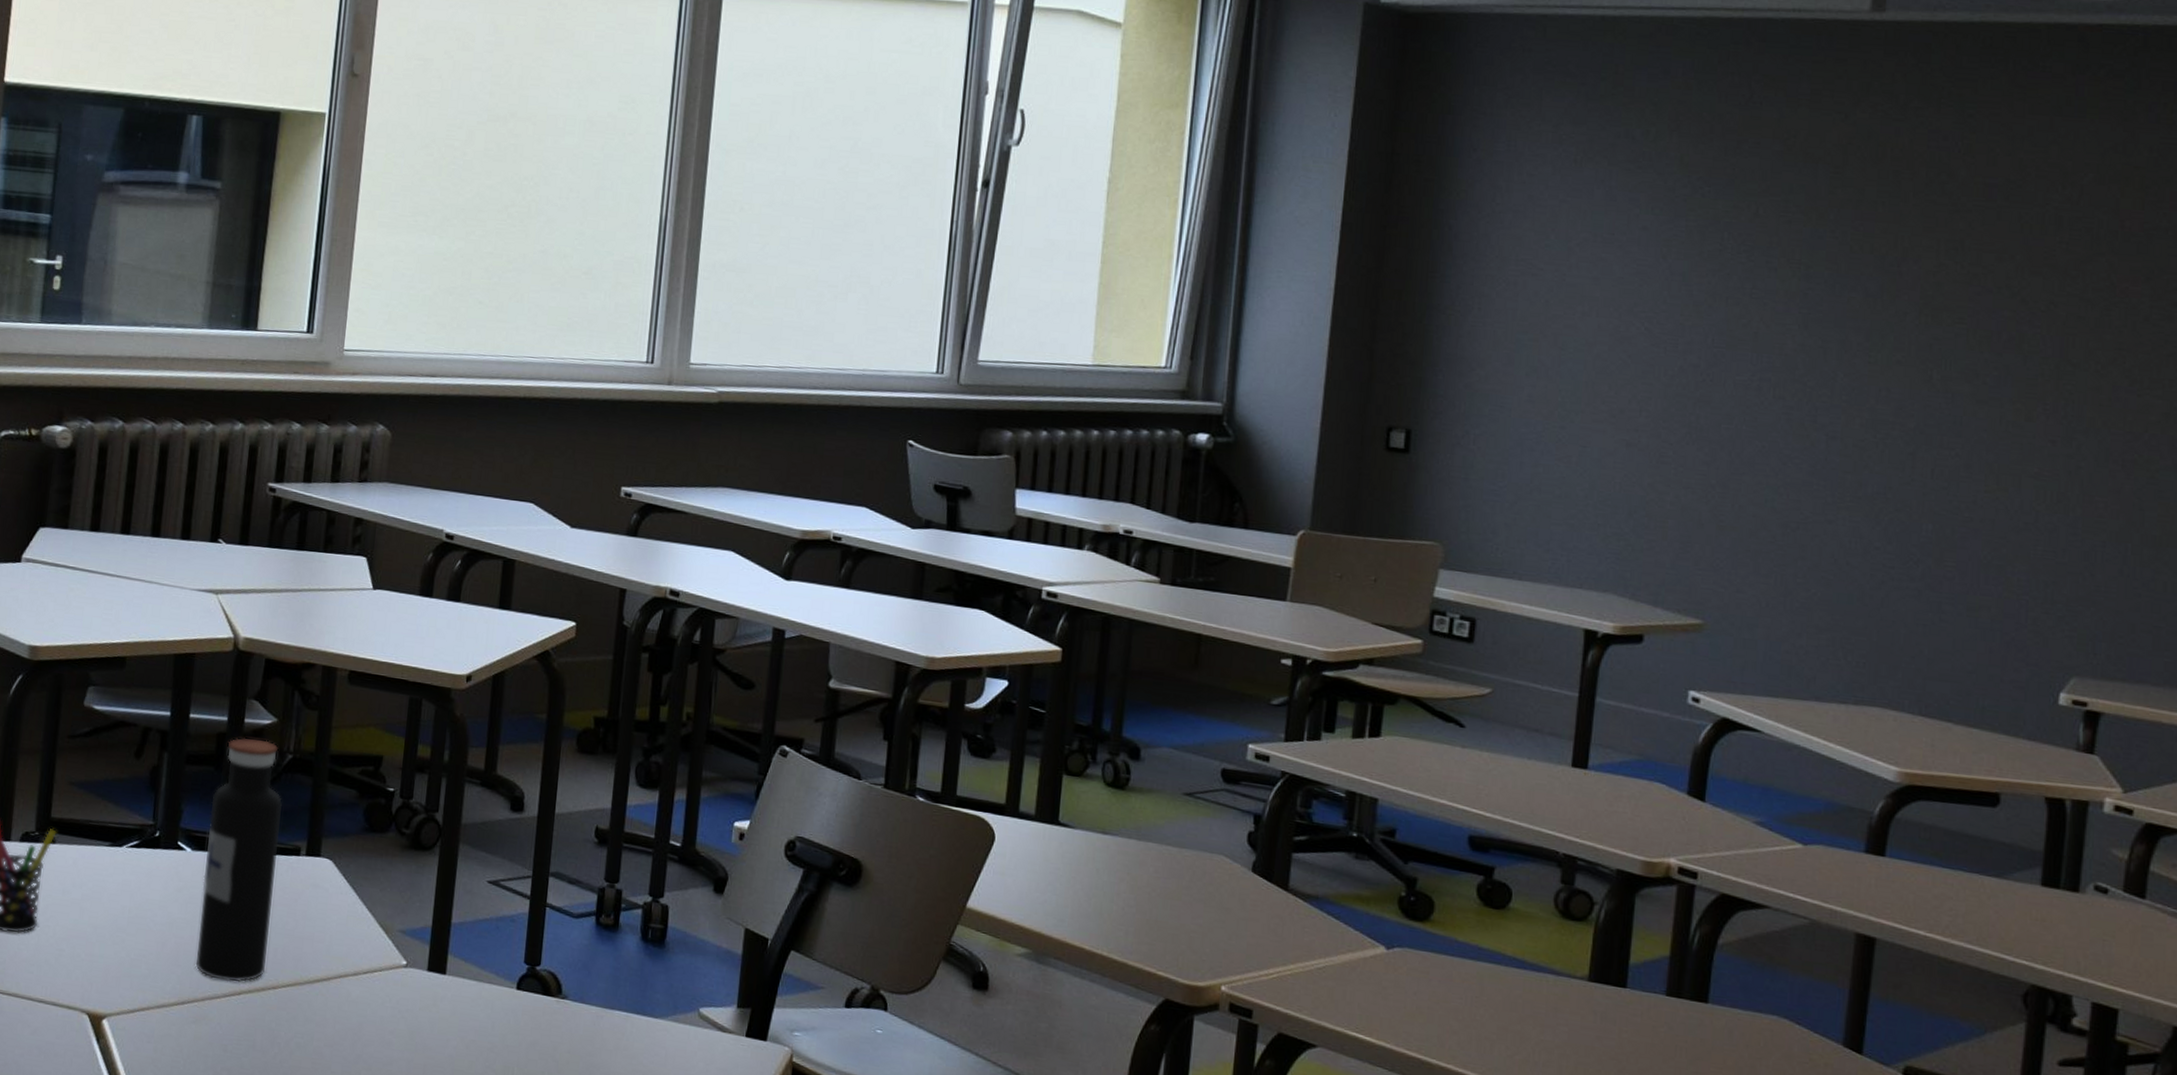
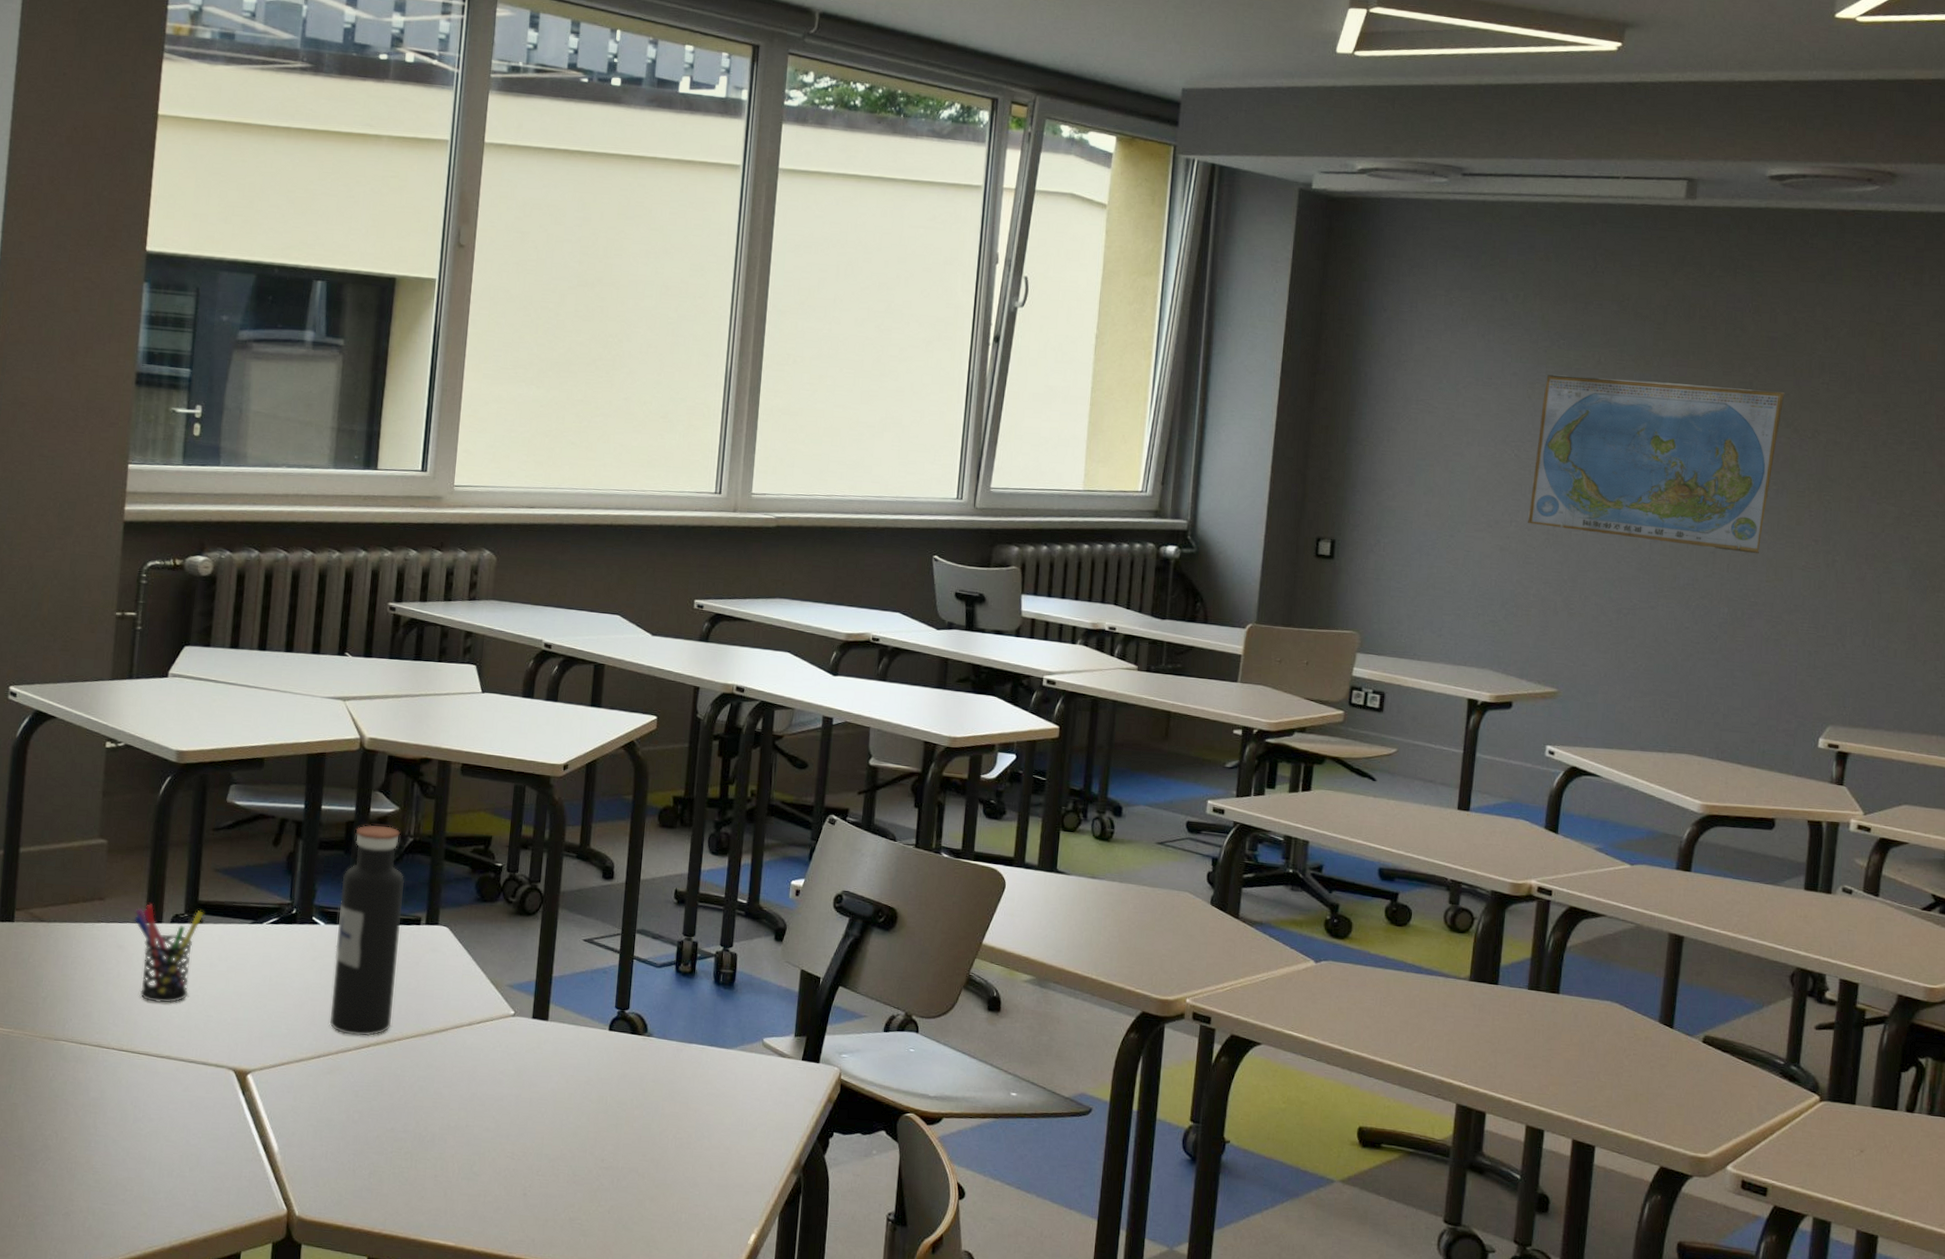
world map: none [1661,229,2008,457] -> present [1527,374,1785,554]

